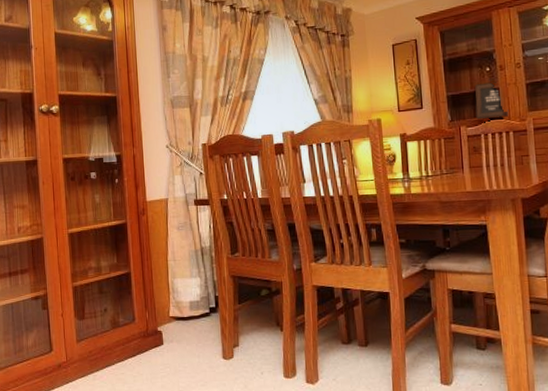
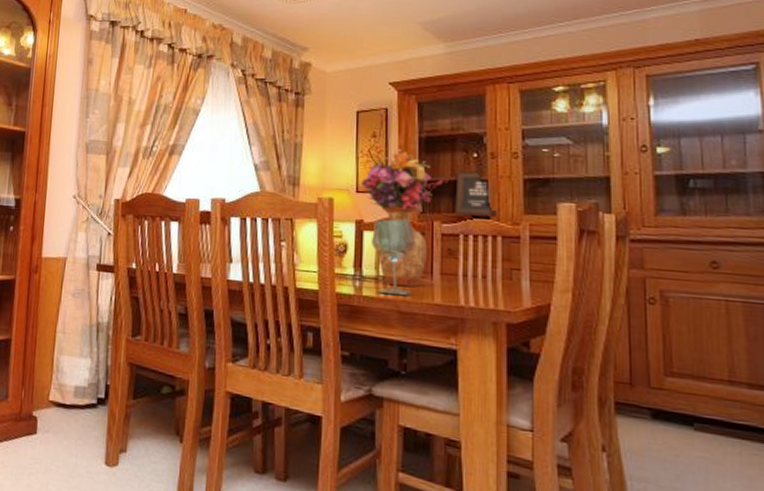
flower arrangement: none [401,72,469,182] -> present [361,149,449,287]
wine glass: none [414,128,450,190] -> present [372,219,415,296]

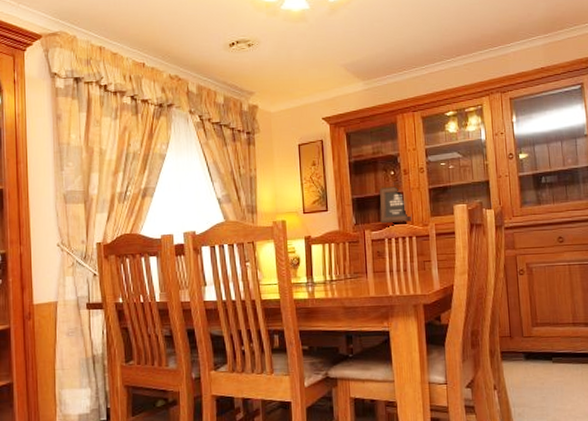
flower arrangement: present [361,149,449,287] -> none [306,174,374,287]
wine glass: present [372,219,415,296] -> none [319,232,353,295]

